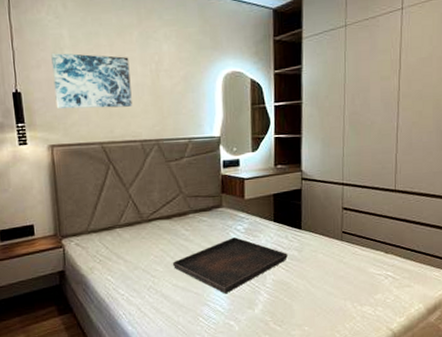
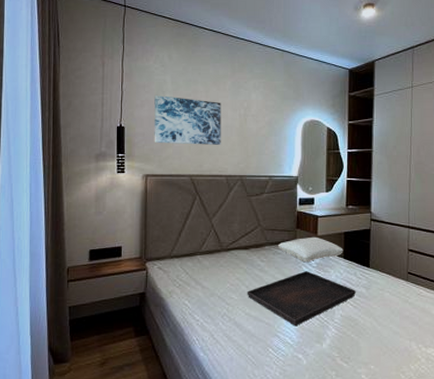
pillow: none [202,200,273,229] -> present [277,236,343,263]

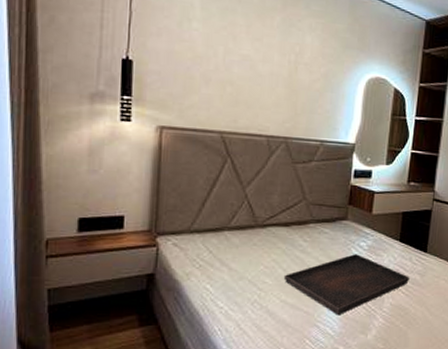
wall art: present [154,95,221,145] -> none [173,23,266,97]
pillow: present [277,236,343,263] -> none [324,215,400,245]

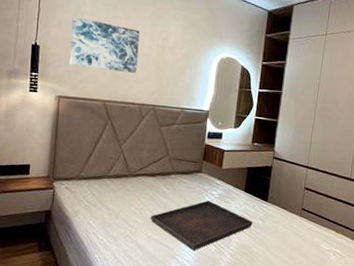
wall art: none [173,23,266,97] -> present [69,17,140,73]

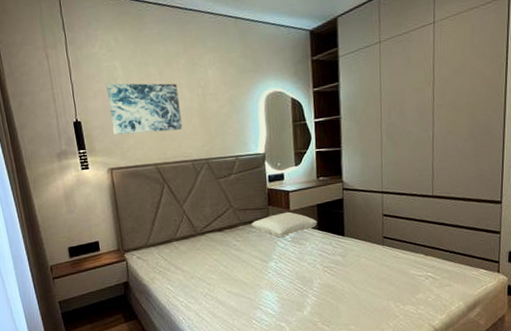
serving tray: present [150,201,253,251] -> none [225,246,333,298]
pillow: none [183,169,245,193] -> present [251,211,317,238]

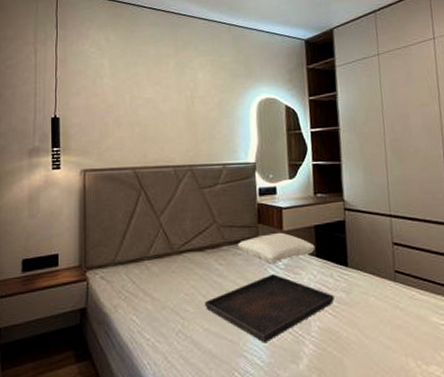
wall art: present [106,83,182,135] -> none [91,81,167,134]
serving tray: none [225,246,333,298] -> present [204,274,334,343]

